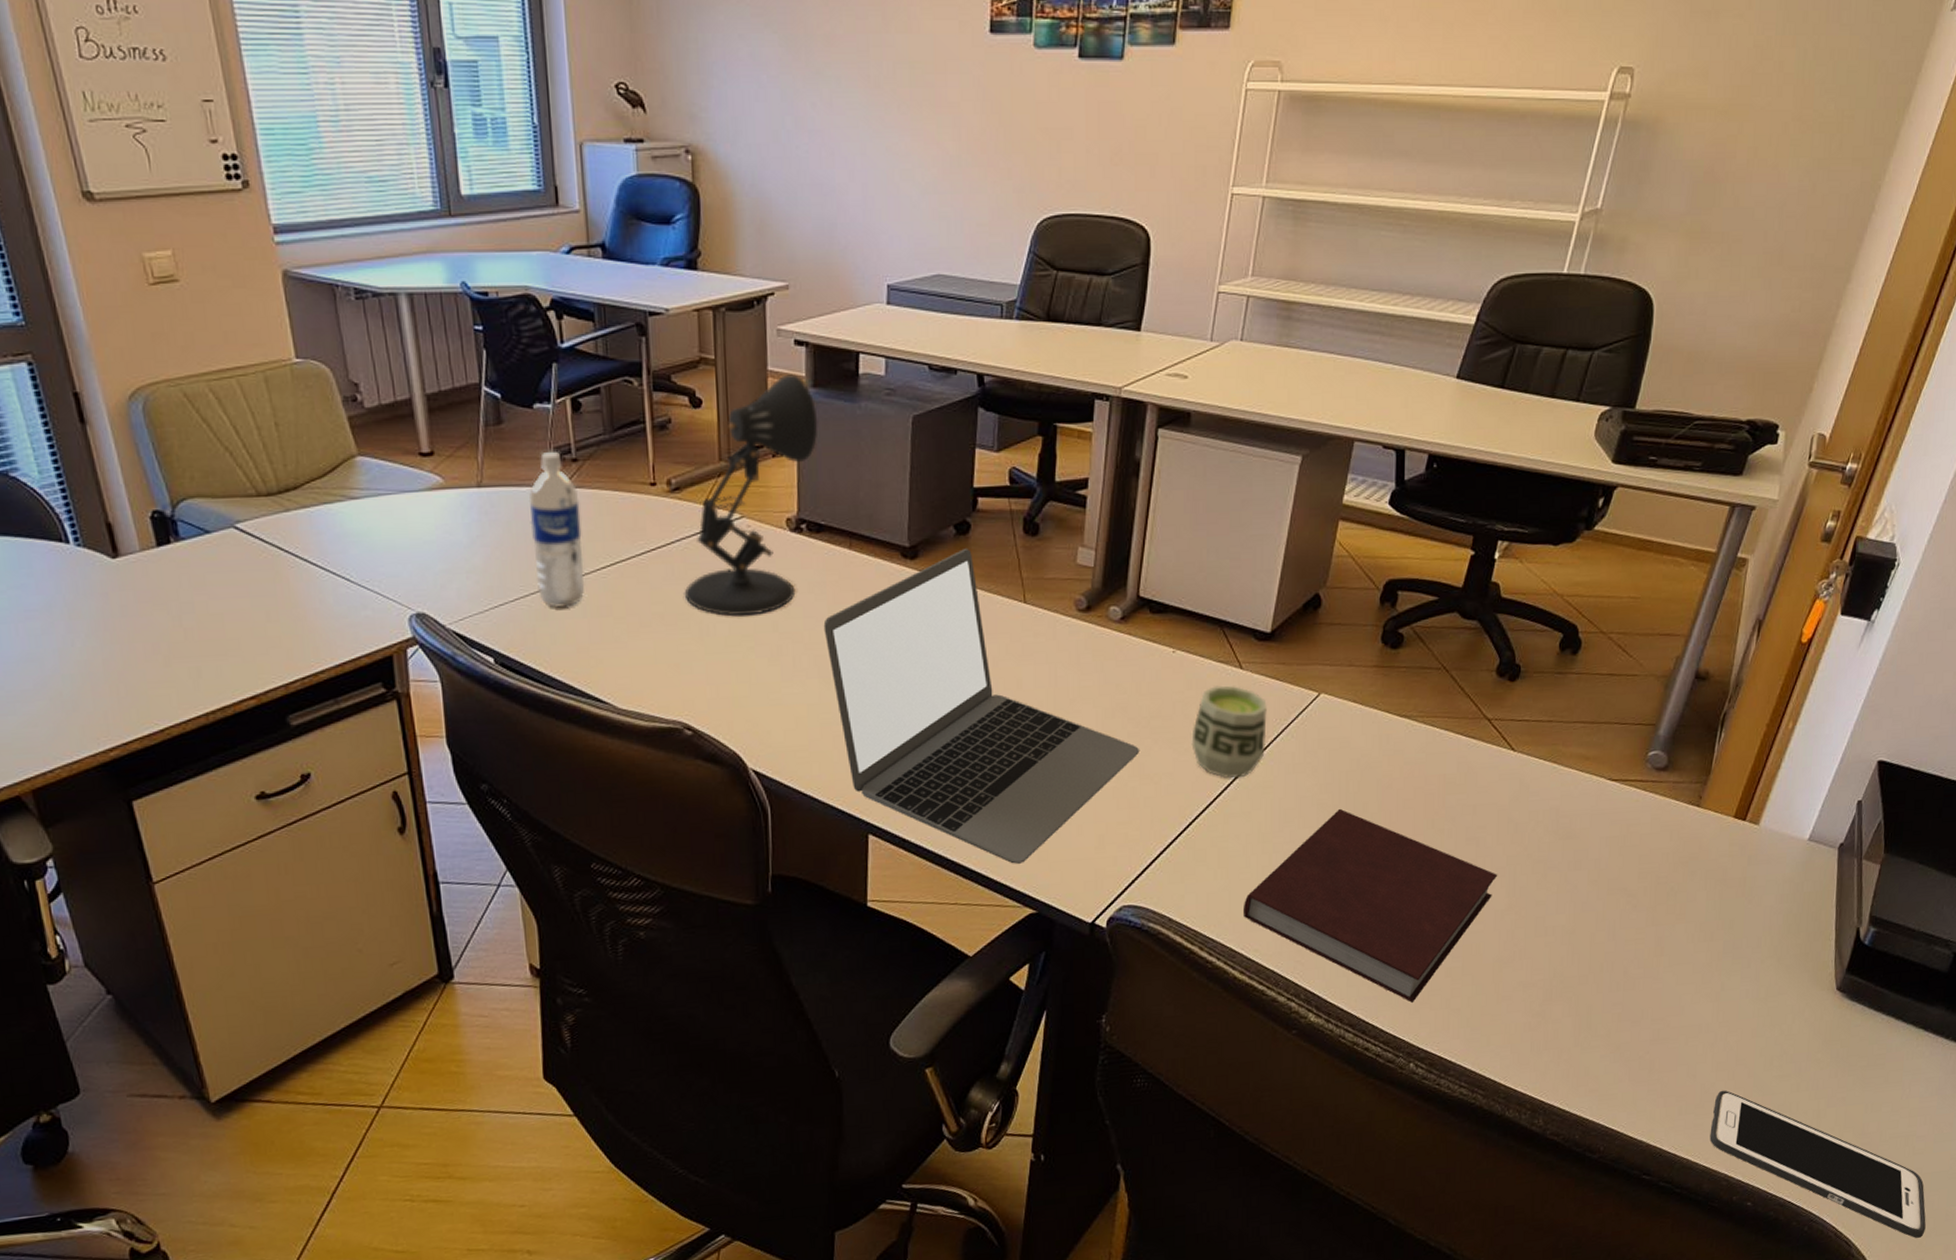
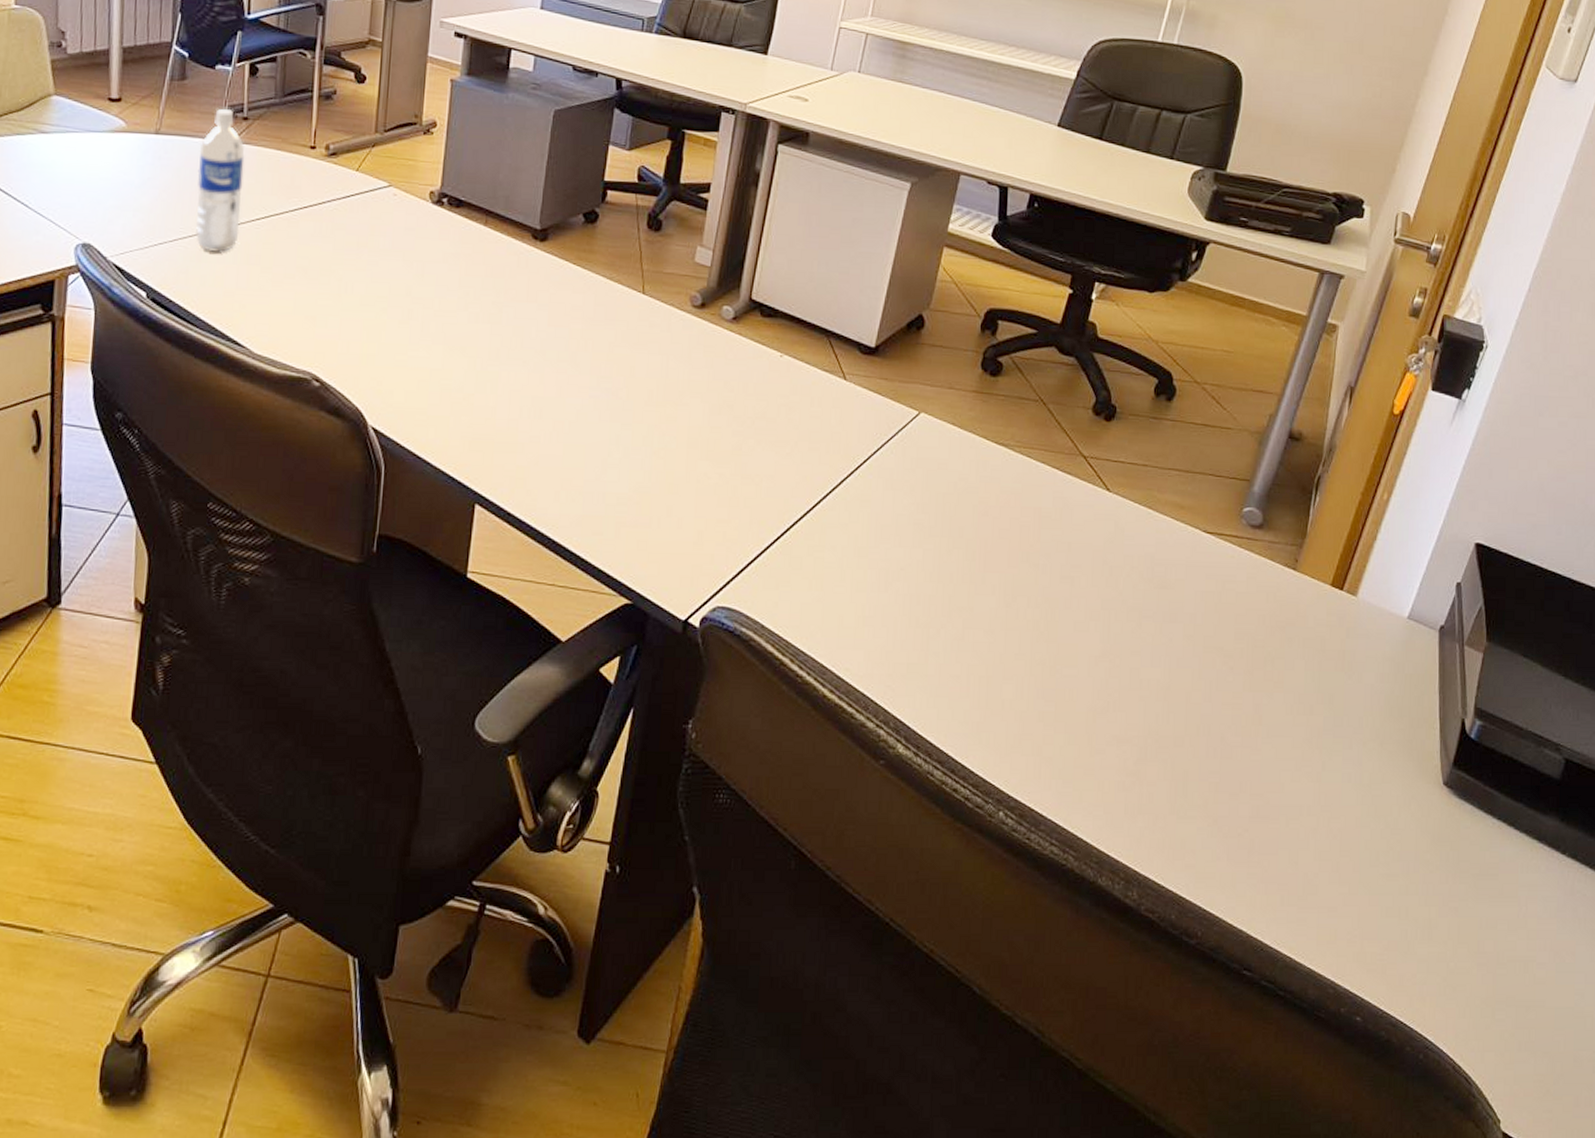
desk lamp: present [684,374,818,616] -> none [328,61,469,278]
laptop: present [823,549,1139,864] -> none [453,237,742,551]
cup: present [1191,685,1267,779] -> none [793,394,868,489]
notebook: present [1244,808,1498,1003] -> none [836,530,1092,745]
cell phone: present [1709,1090,1926,1238] -> none [1314,883,1552,1084]

